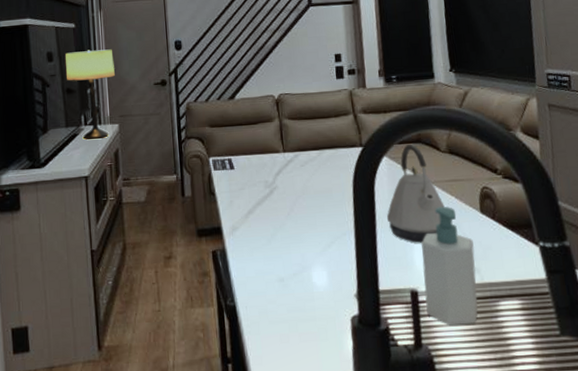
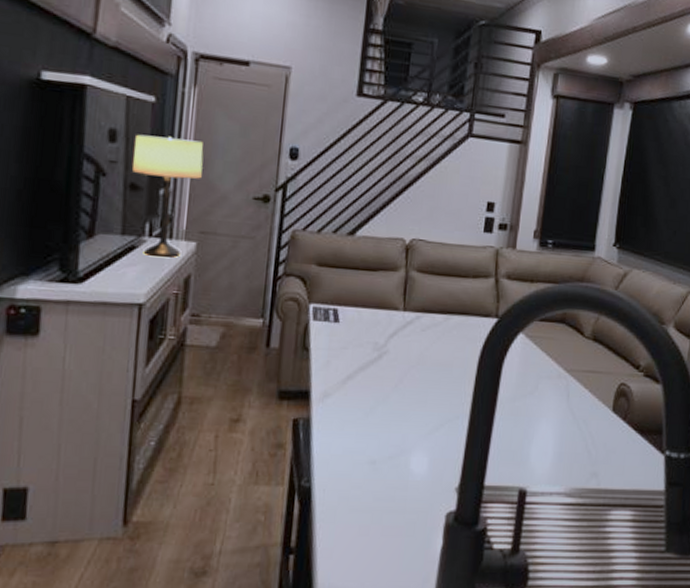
kettle: present [386,143,445,243] -> none [508,322,576,437]
soap bottle: present [421,206,478,325] -> none [531,398,598,532]

